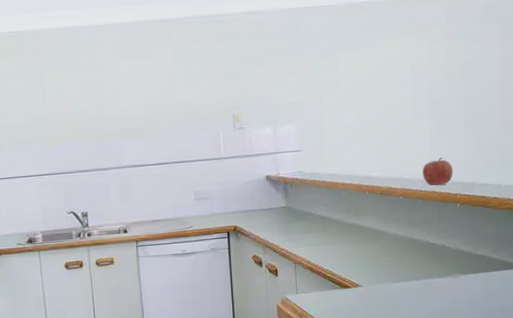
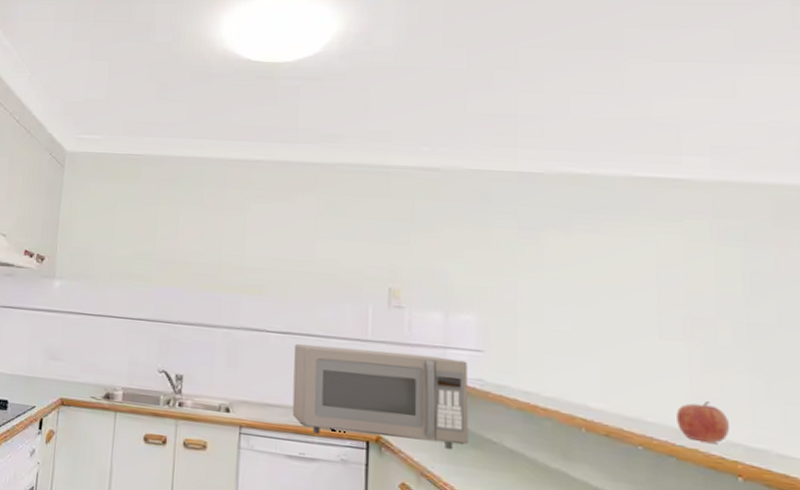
microwave: none [168,160,295,235] -> present [292,343,469,450]

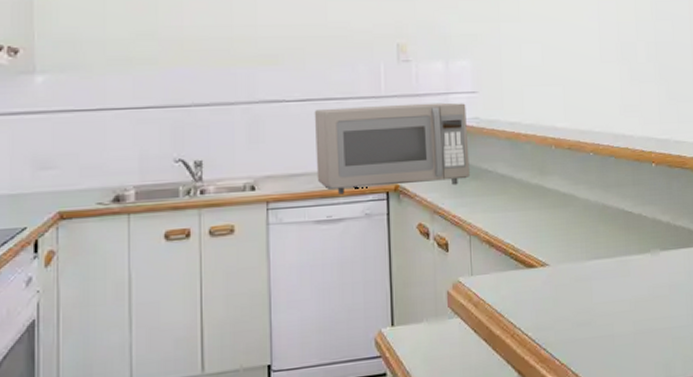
fruit: present [677,401,731,443] -> none [614,108,647,141]

